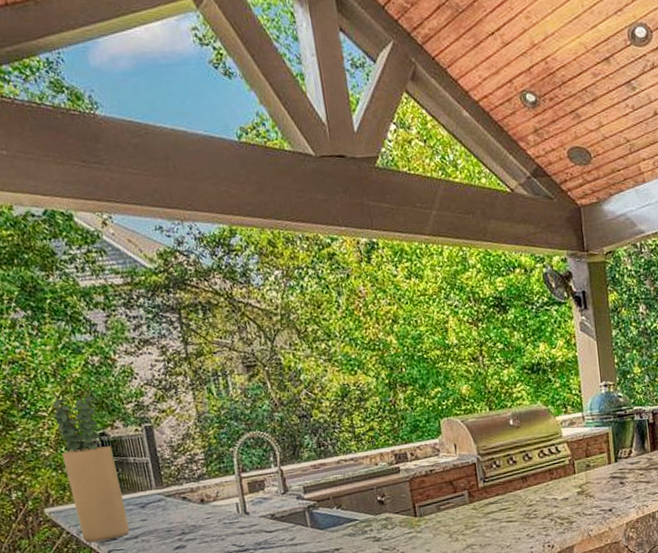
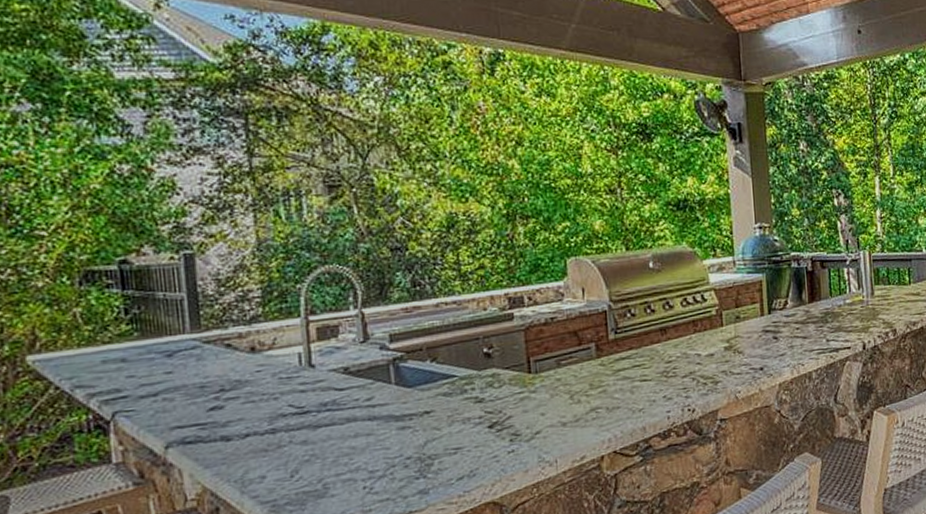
vase: present [52,382,130,543] -> none [57,195,148,402]

